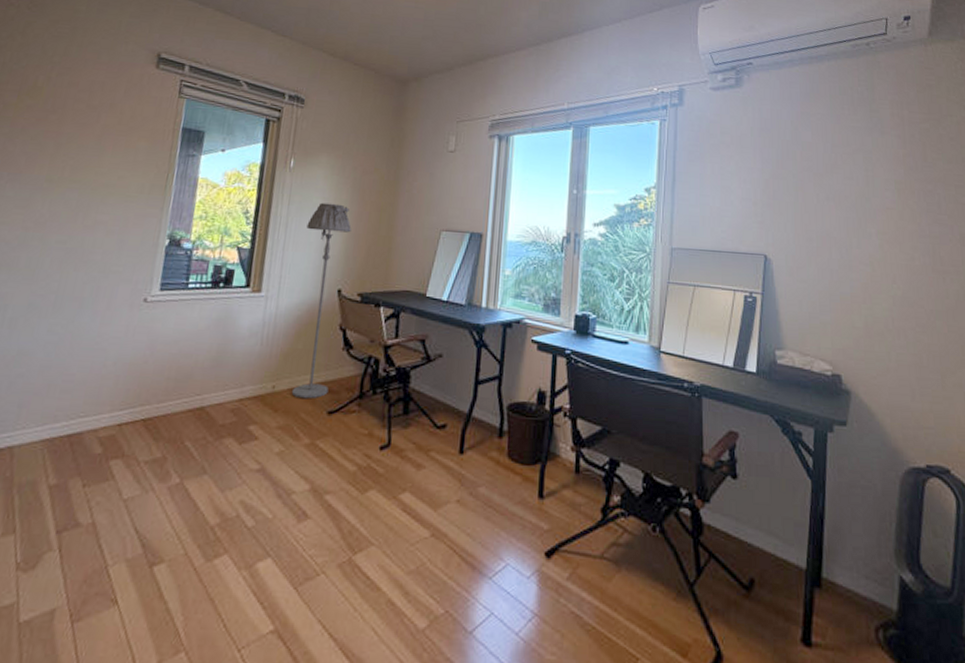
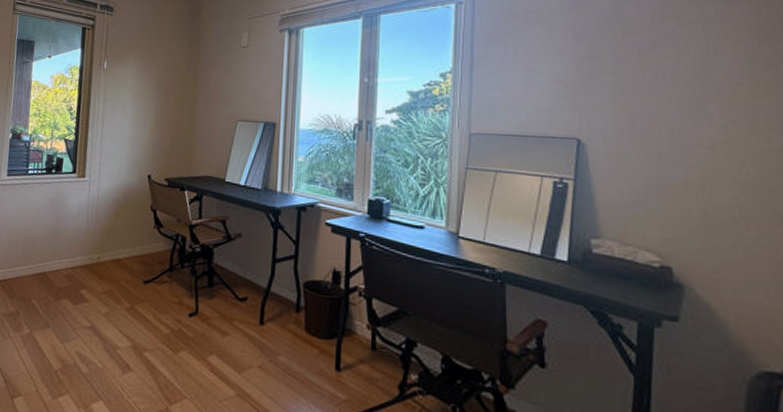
floor lamp: present [291,202,351,399] -> none [113,98,157,270]

